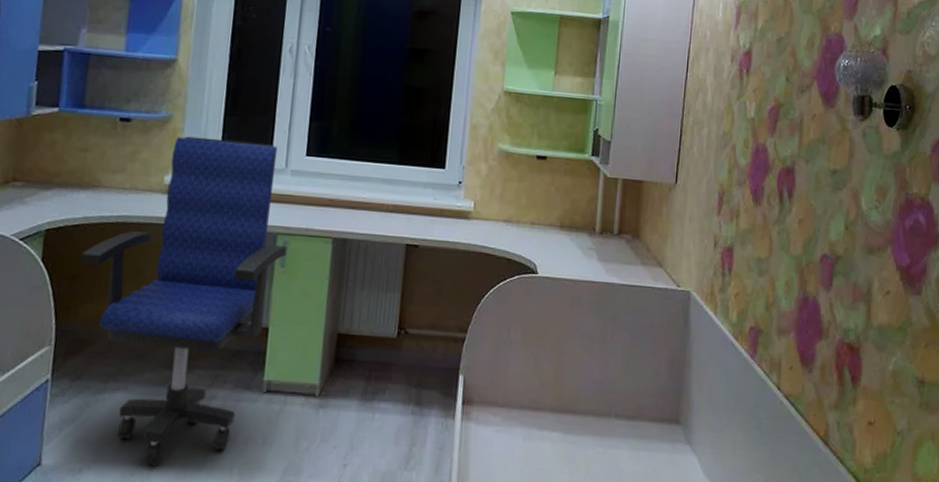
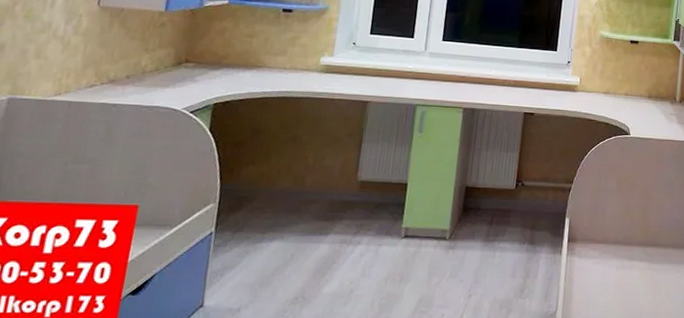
office chair: present [81,136,287,467] -> none [245,24,425,304]

